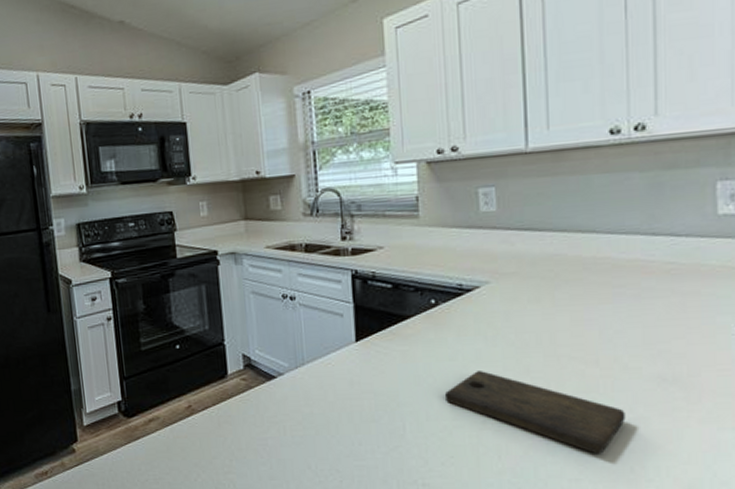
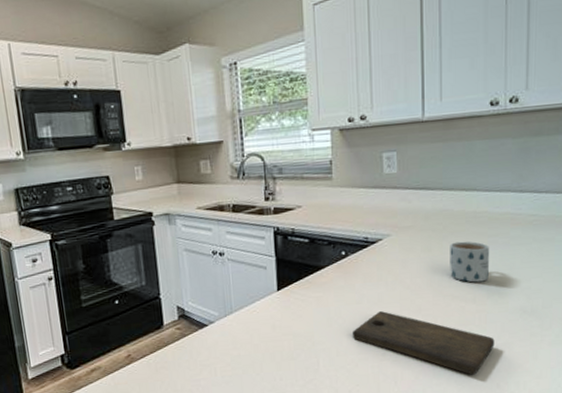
mug: none [564,291,615,342] -> present [450,241,489,283]

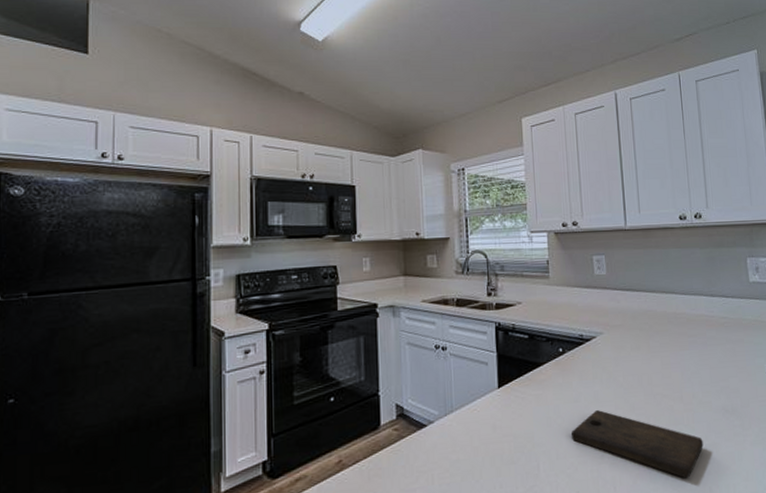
mug: present [450,241,489,283] -> none [656,340,692,382]

